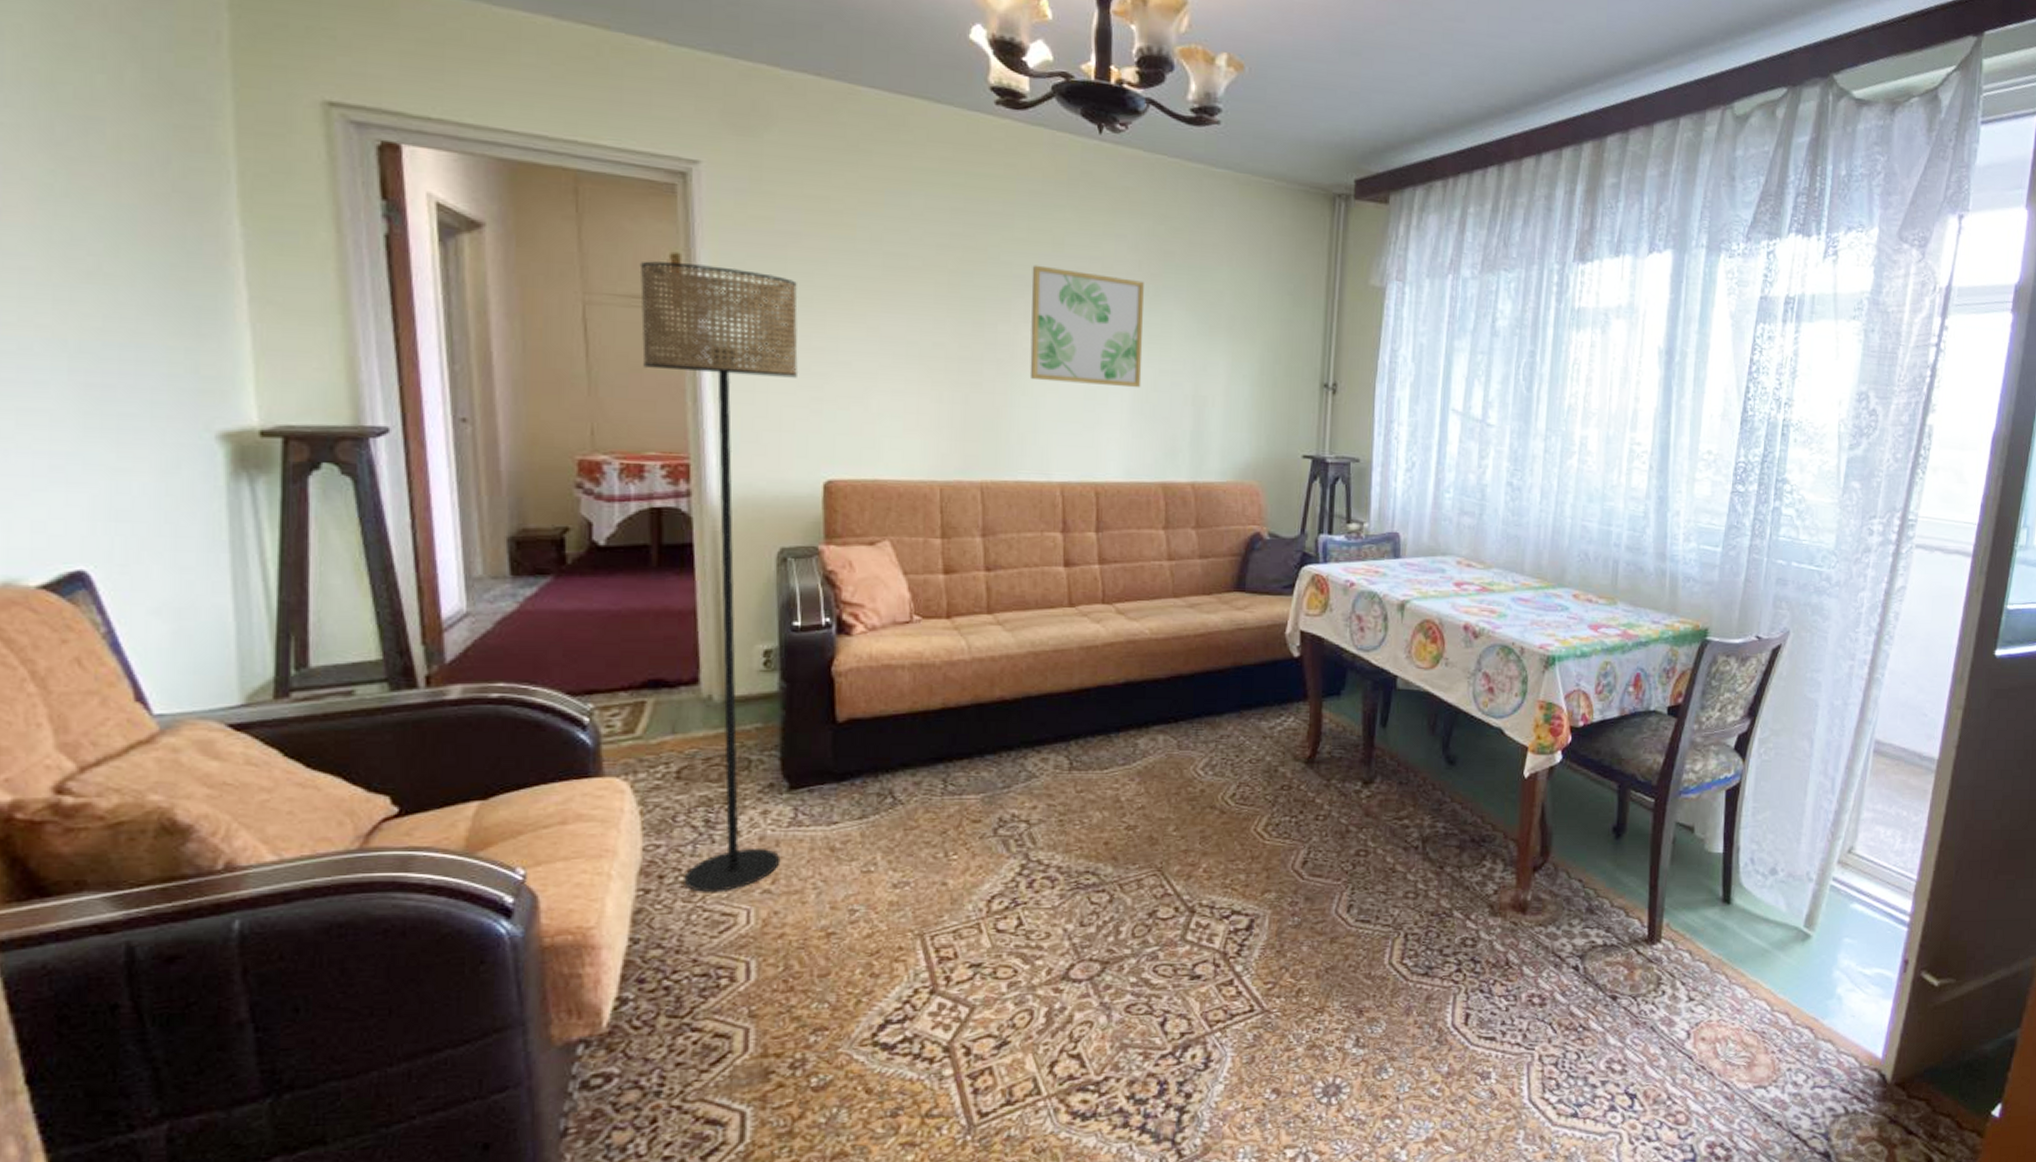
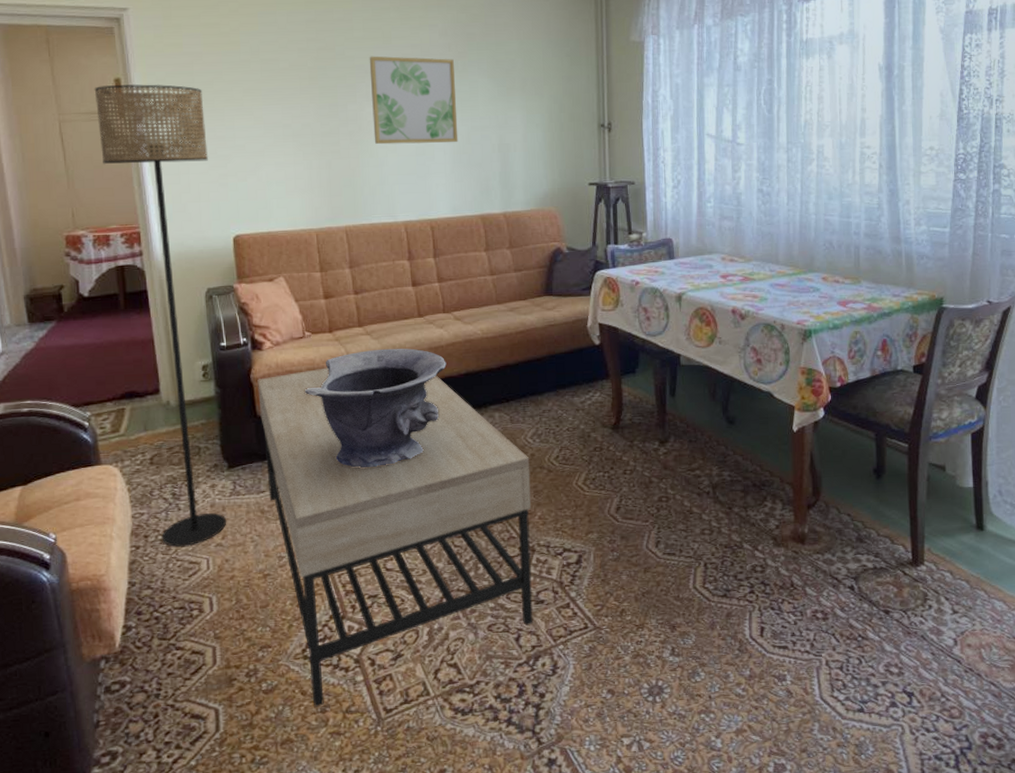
coffee table: none [839,664,1198,1110] -> present [257,367,533,707]
decorative bowl: none [905,644,1101,797] -> present [304,348,447,468]

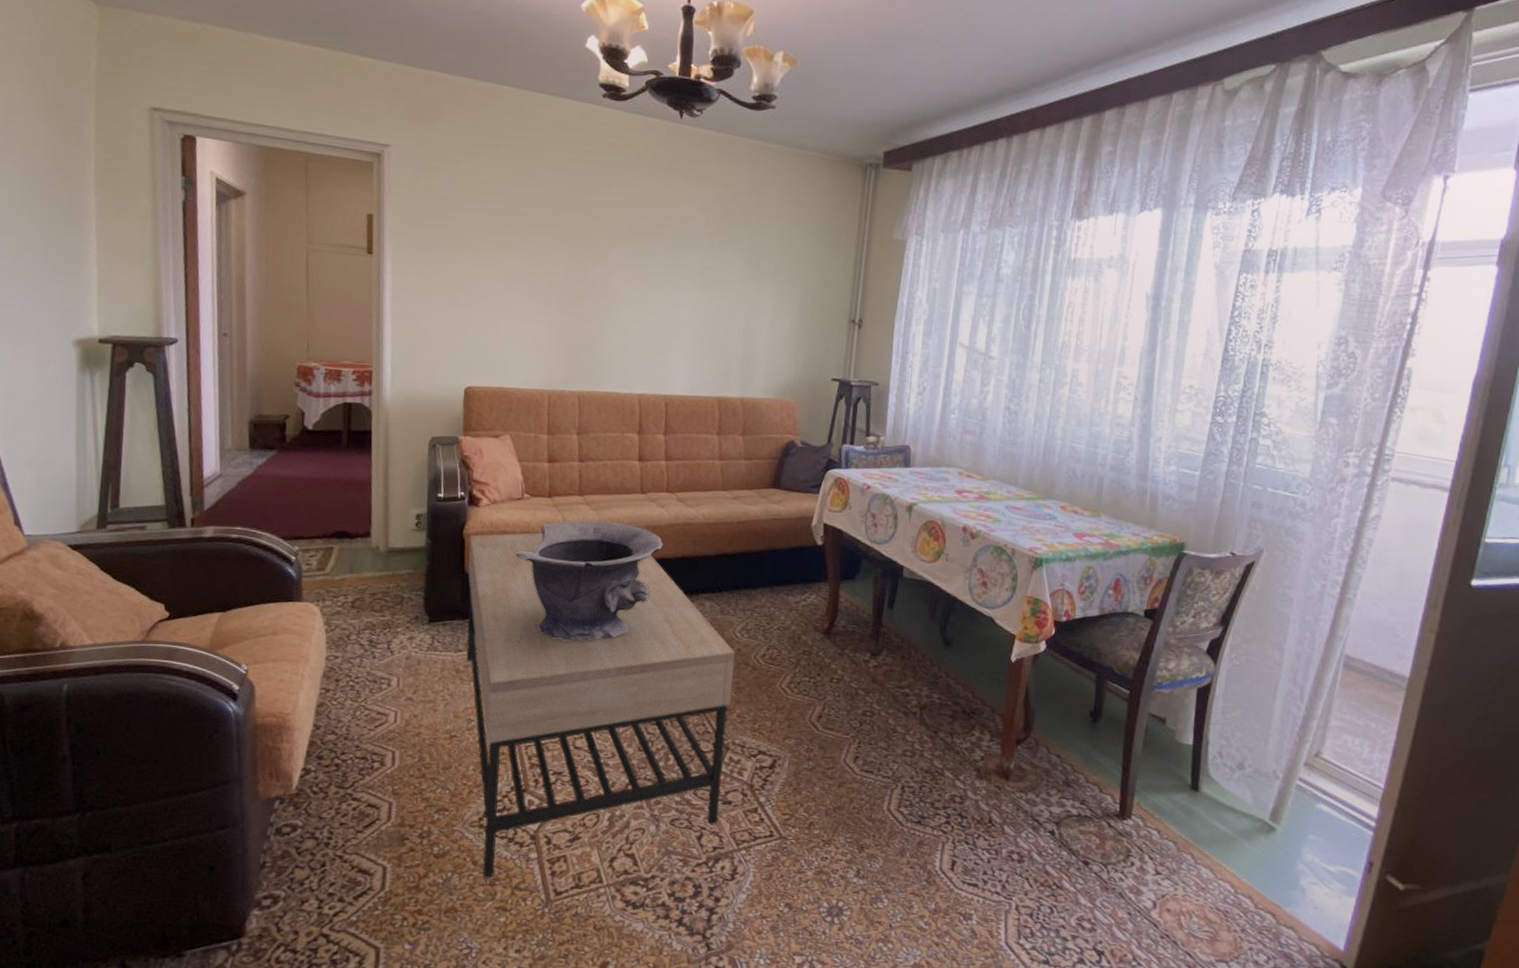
floor lamp: present [94,83,226,547] -> none [344,219,453,696]
wall art: present [369,56,459,145] -> none [619,222,710,321]

